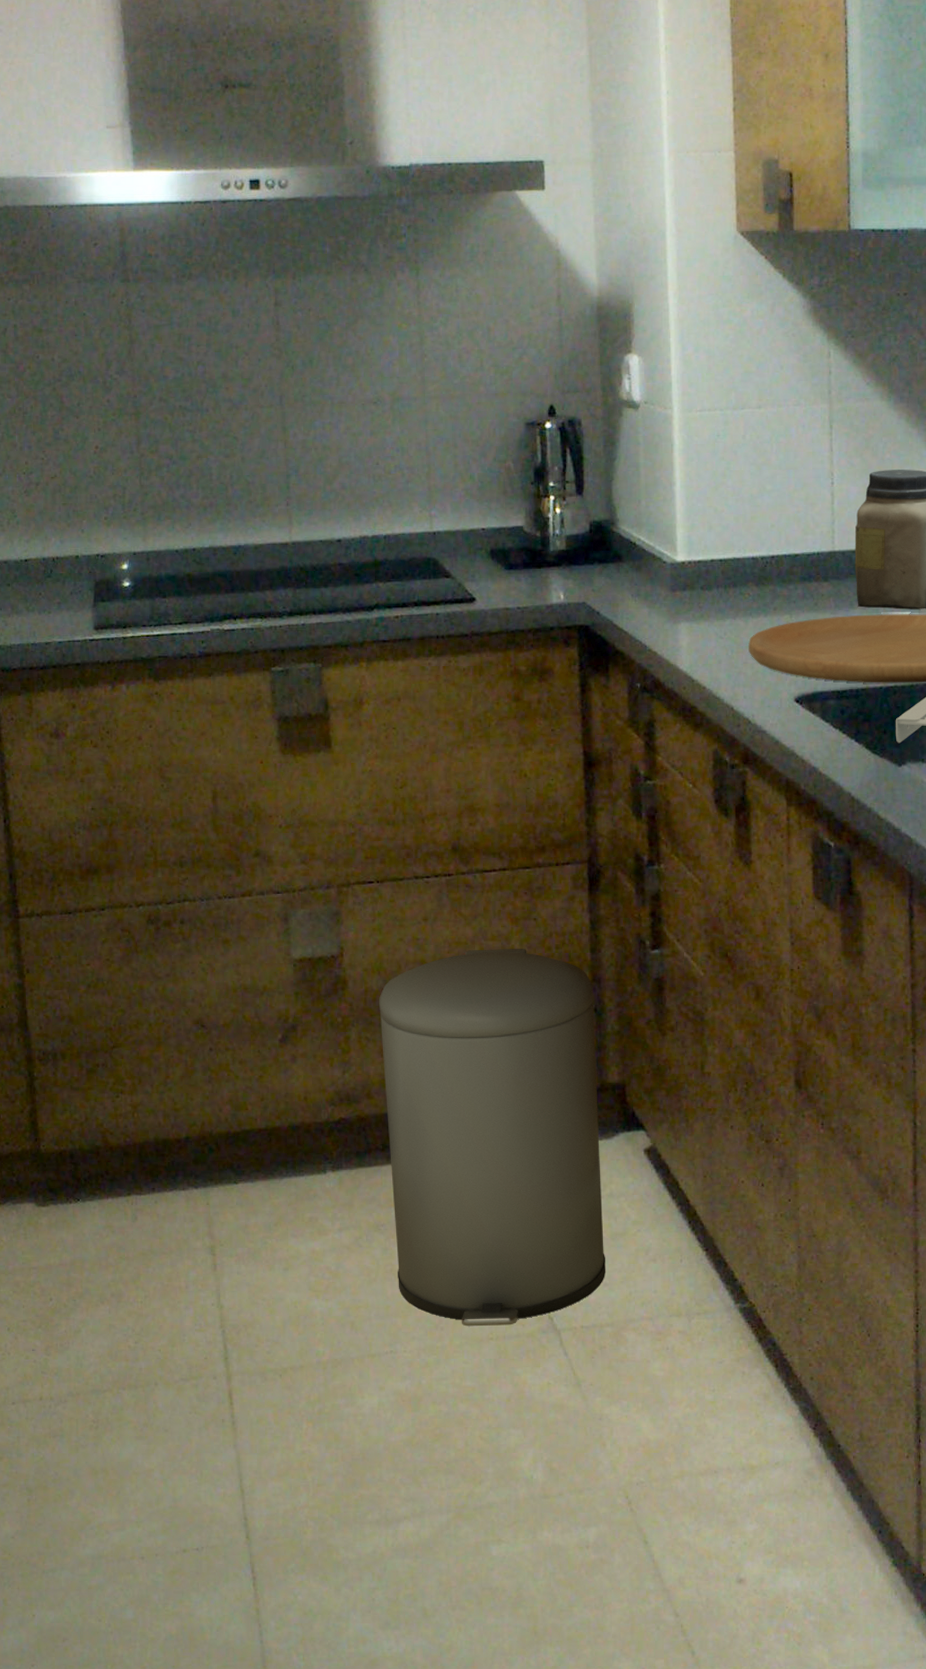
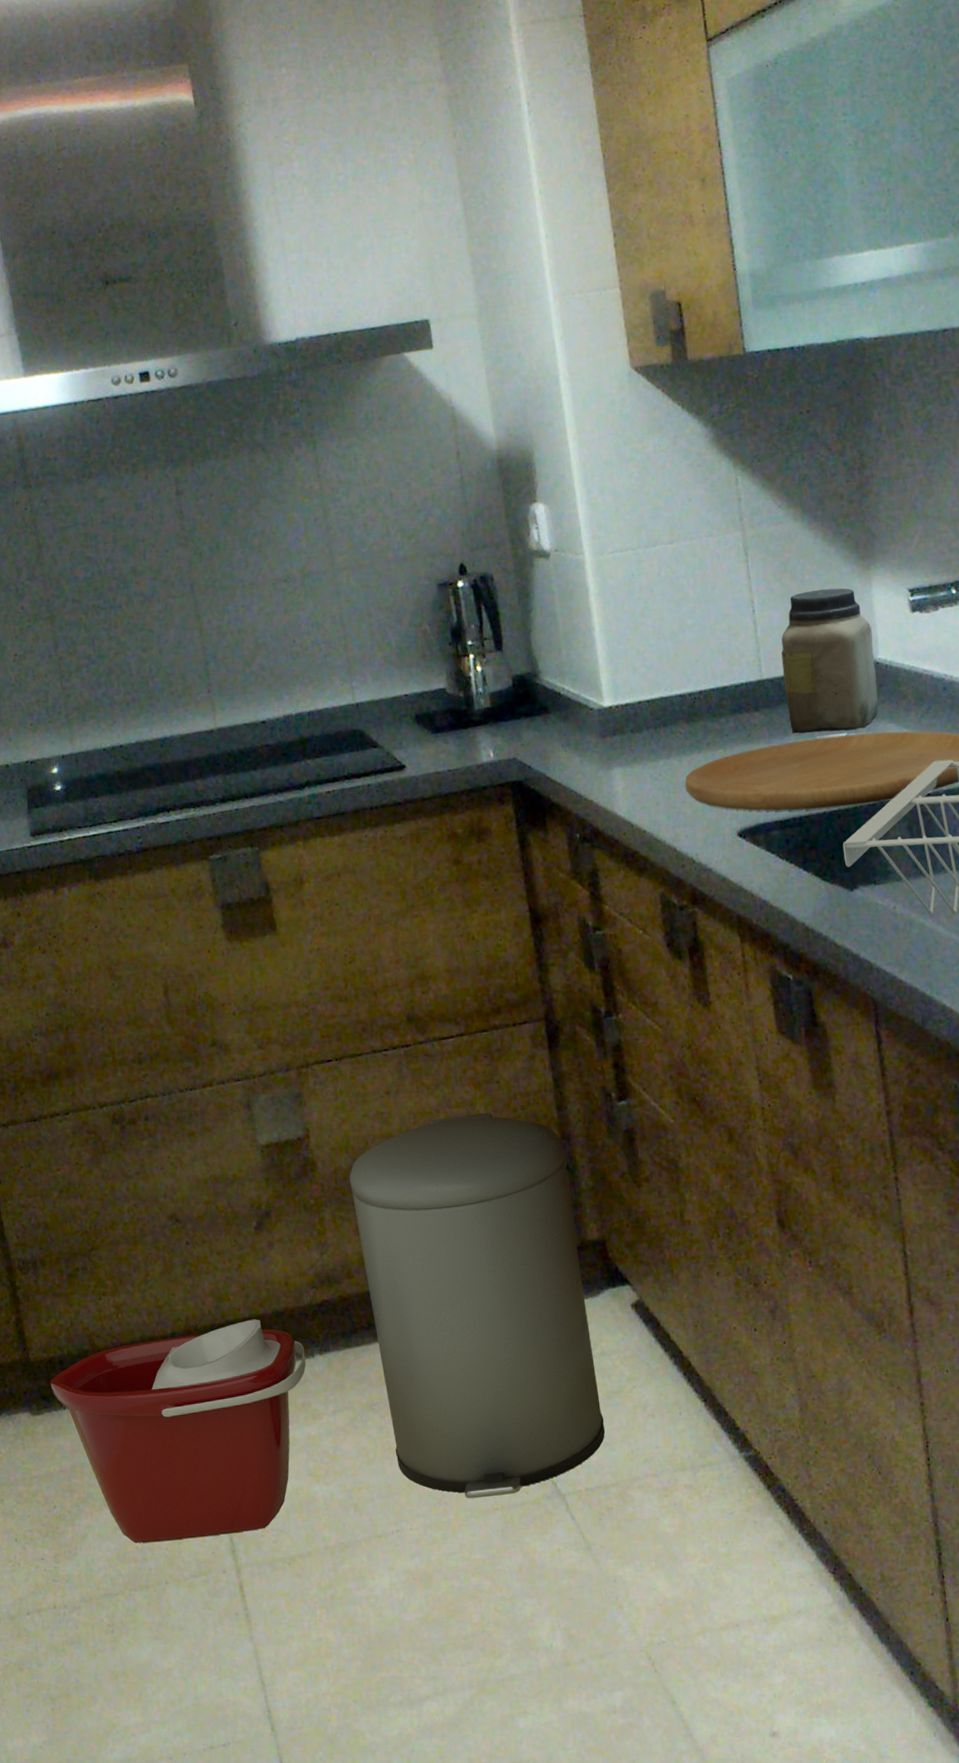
bucket: none [58,1131,318,1342] -> present [49,1319,307,1543]

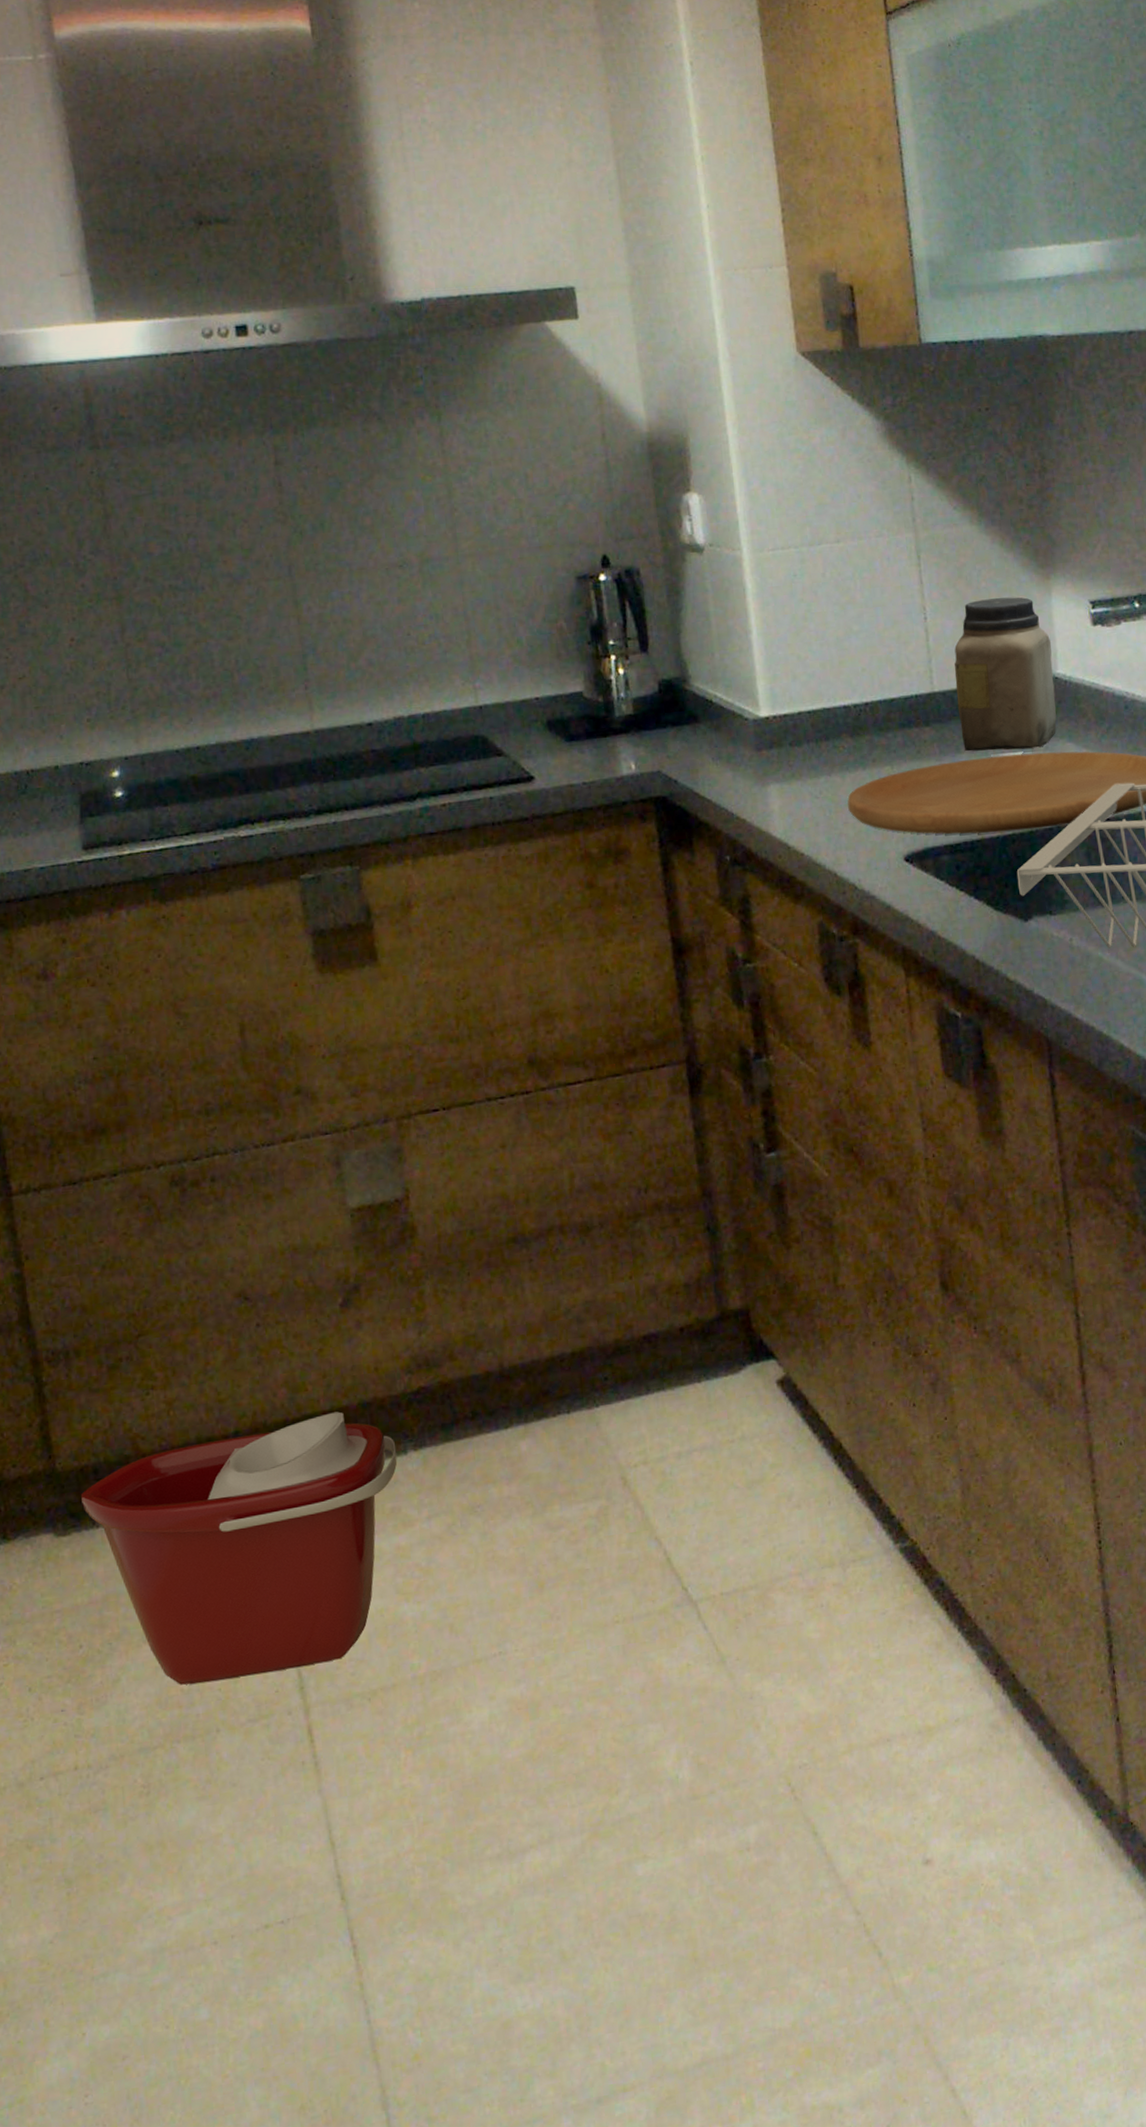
pedal bin: present [349,1112,605,1499] -> none [455,1167,744,1612]

